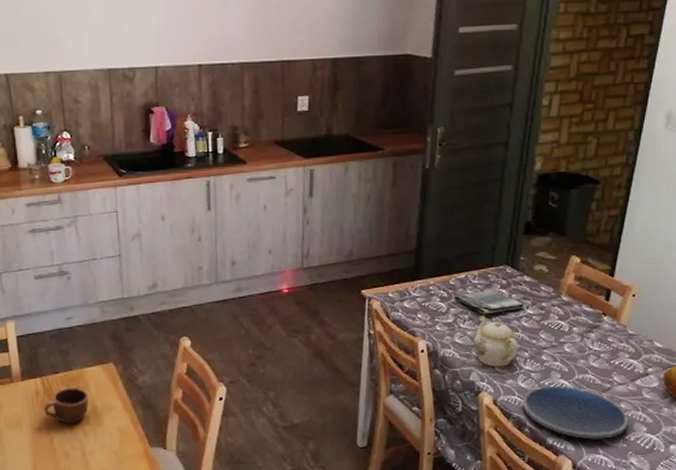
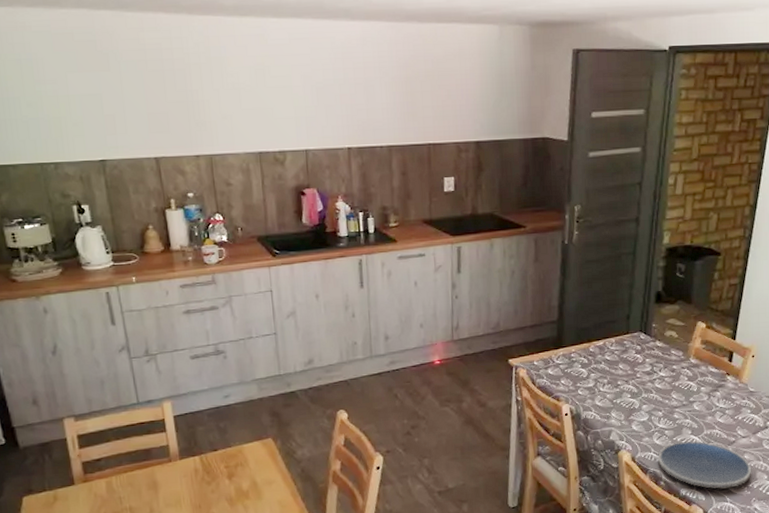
mug: present [44,387,89,424] -> none [203,463,249,500]
dish towel: present [455,289,524,315] -> none [594,355,657,379]
teapot: present [473,315,518,367] -> none [612,379,653,427]

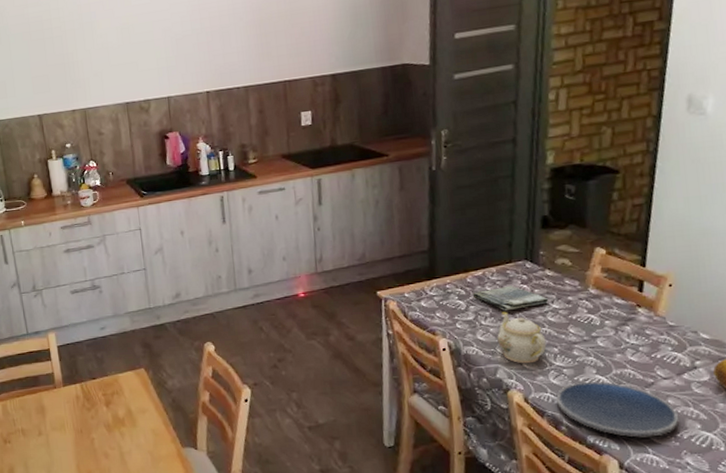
dish towel: none [594,355,657,379] -> present [473,285,549,311]
teapot: none [612,379,653,427] -> present [497,311,547,364]

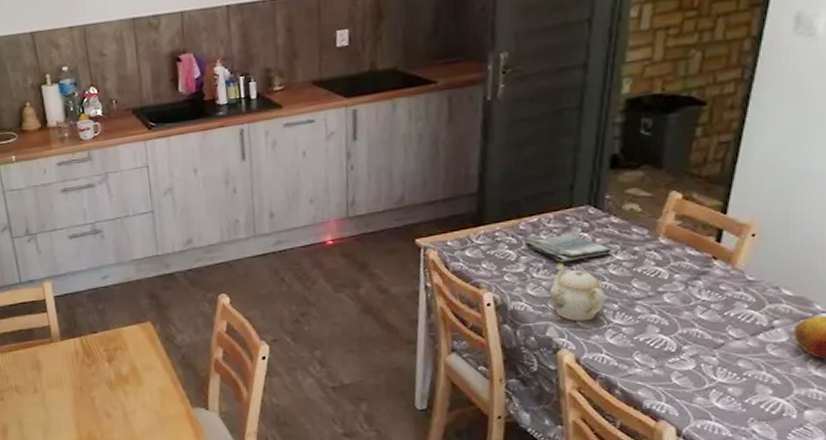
plate: present [556,381,678,437] -> none [612,341,747,403]

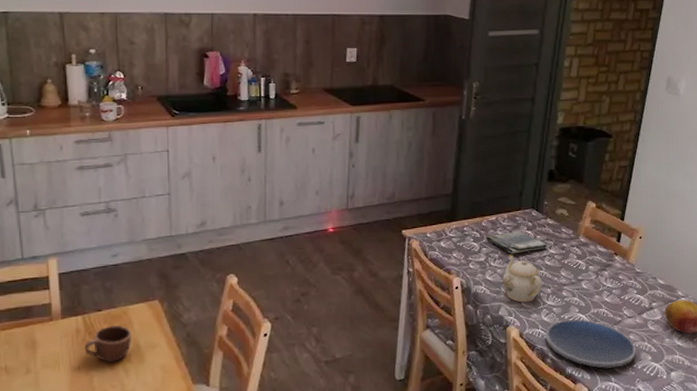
mug: none [84,346,128,383] -> present [84,324,132,362]
plate: none [612,341,747,403] -> present [546,319,636,368]

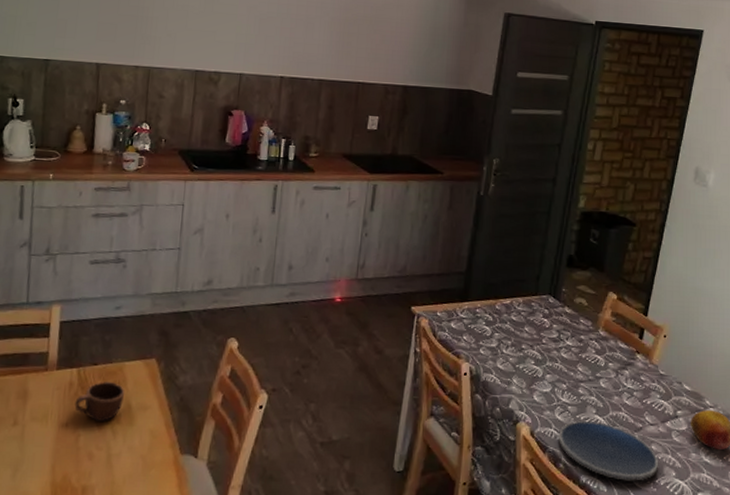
dish towel: present [486,231,548,254] -> none [499,317,564,343]
teapot: present [503,254,542,303] -> none [514,342,557,397]

